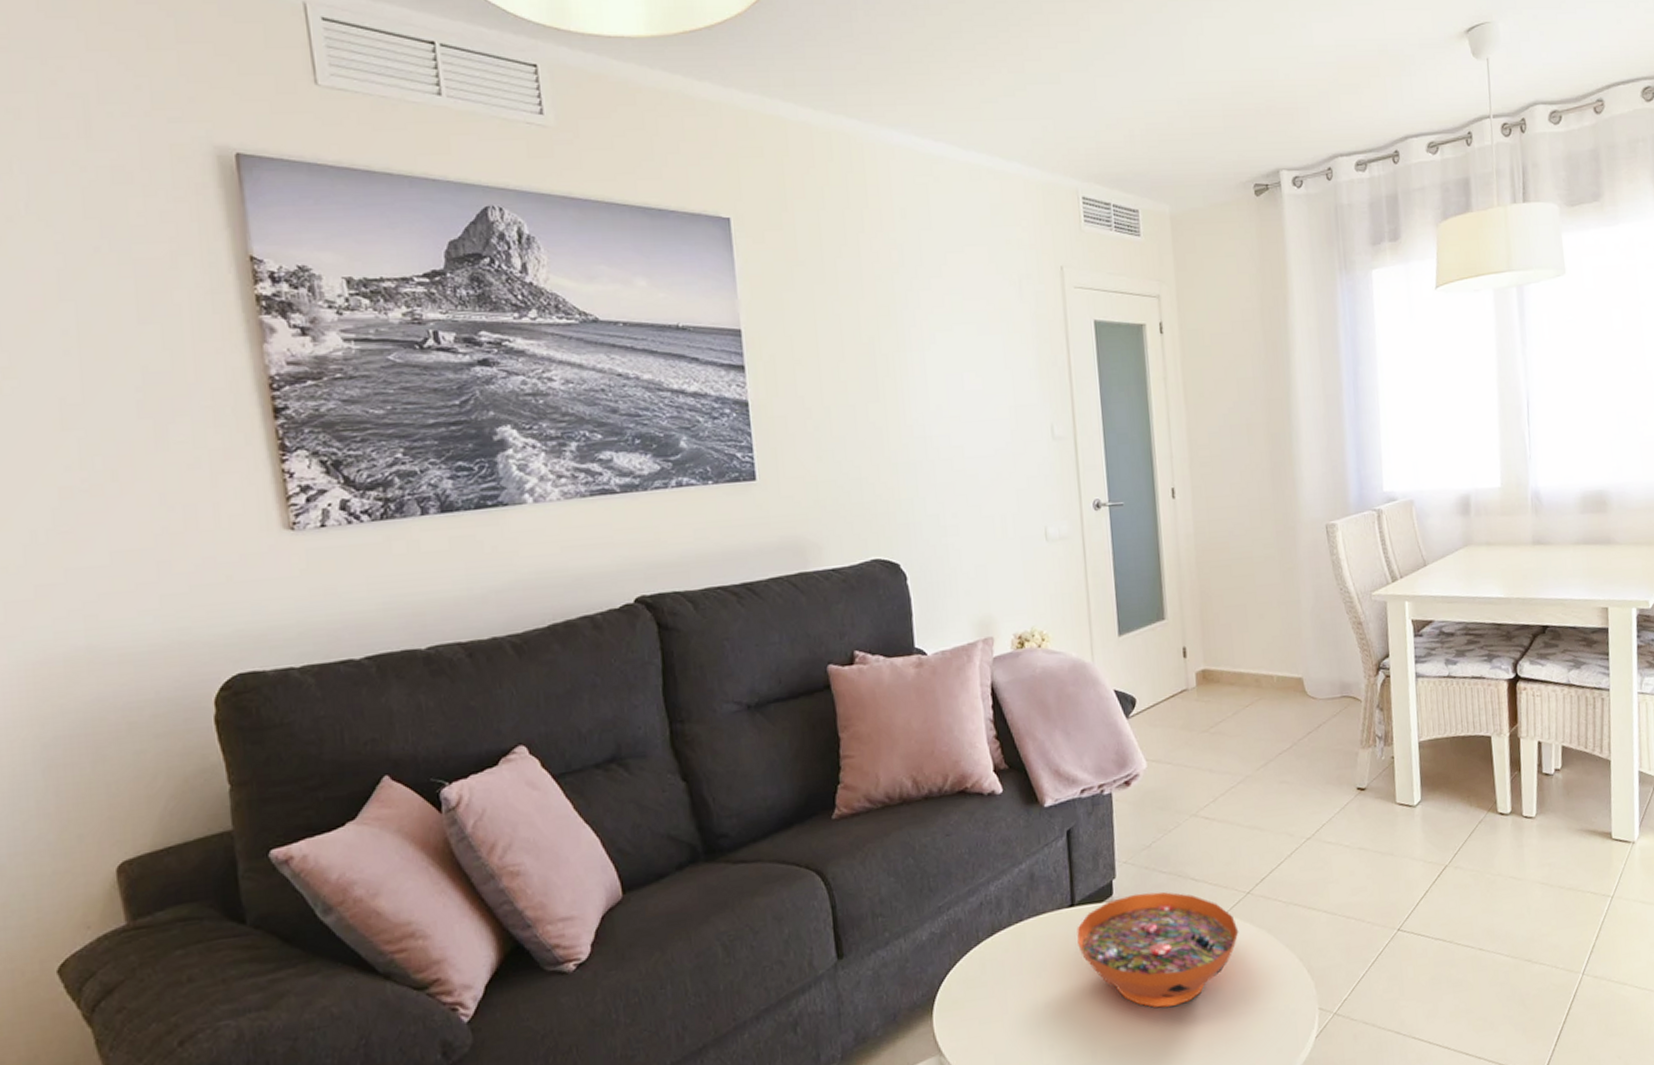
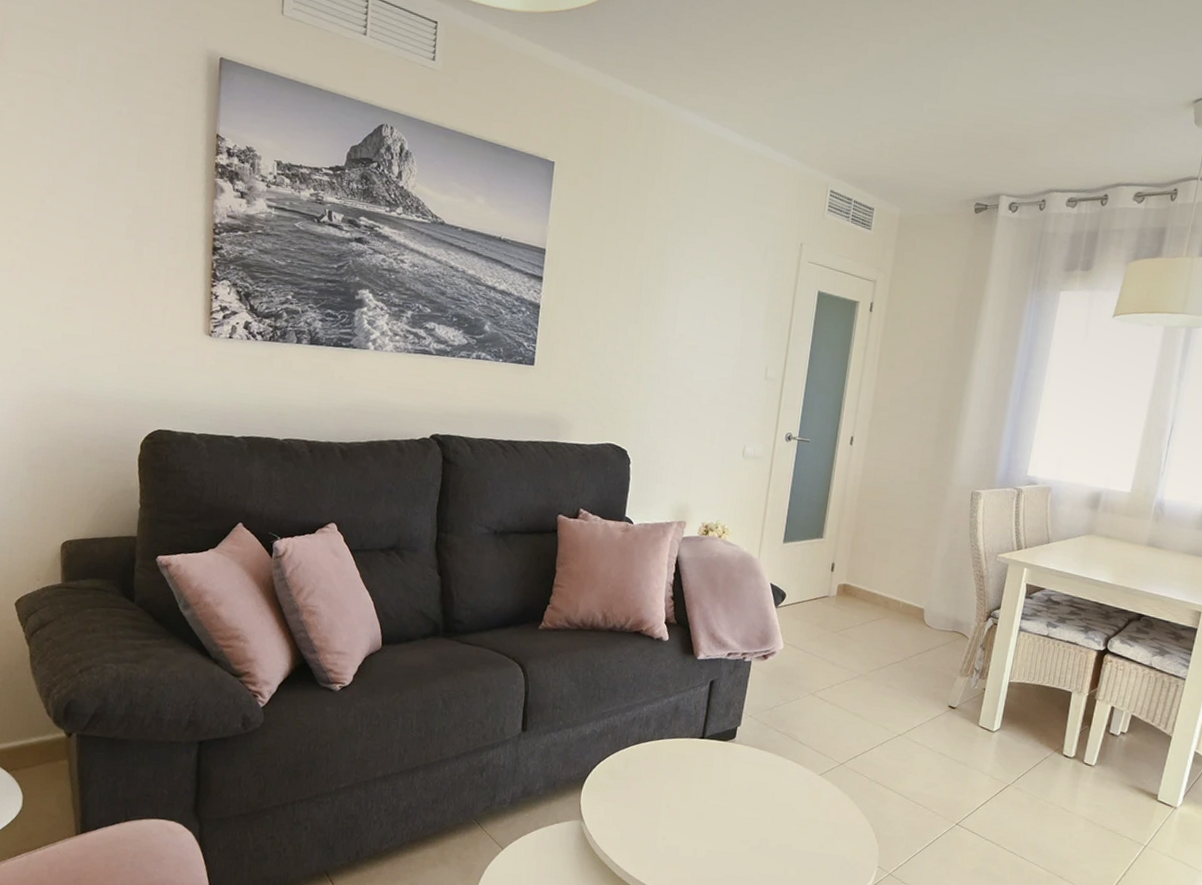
decorative bowl: present [1077,892,1239,1008] -> none [700,741,828,834]

